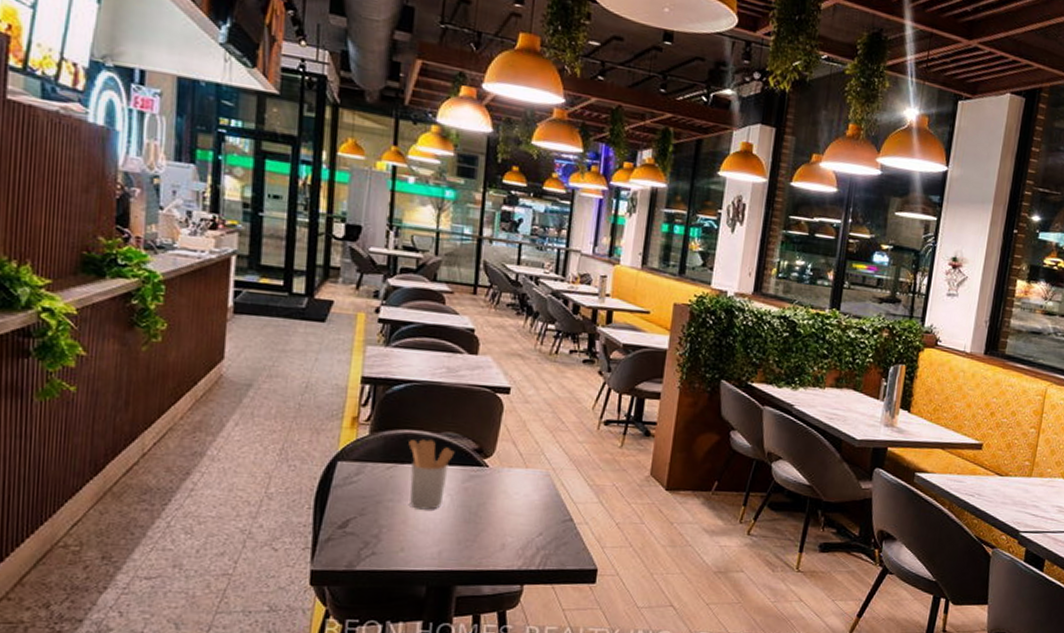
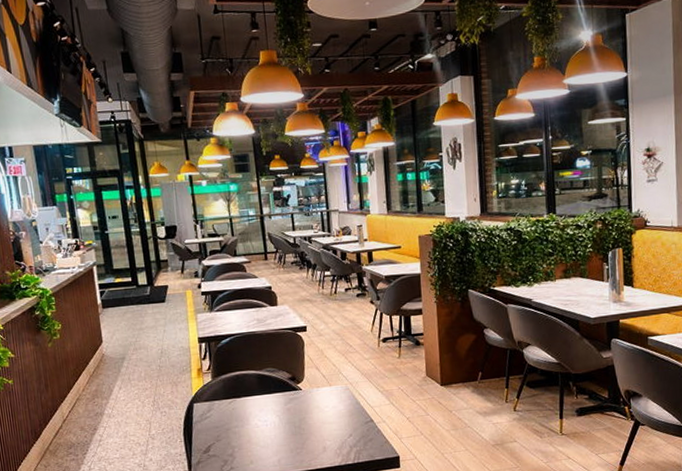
utensil holder: present [408,439,455,510] -> none [240,376,275,430]

